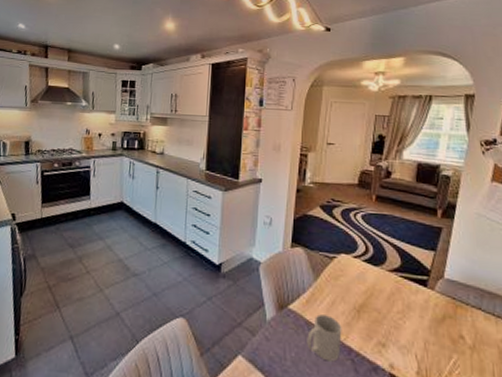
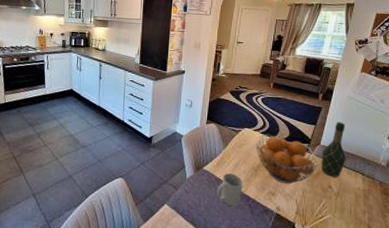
fruit basket: none [357,262,443,332] -> present [256,134,318,185]
wine bottle: none [447,247,481,324] -> present [322,122,346,177]

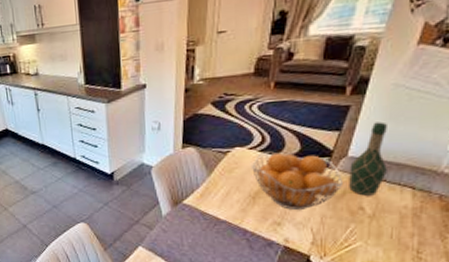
mug: present [216,173,243,207] -> none [202,205,237,243]

